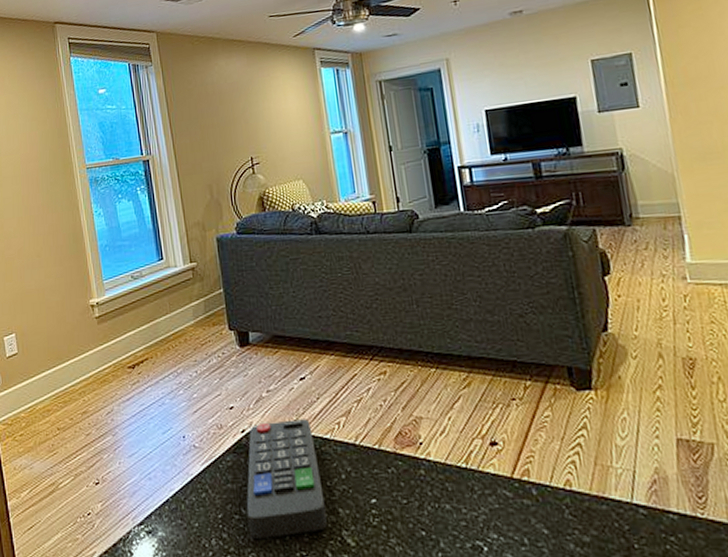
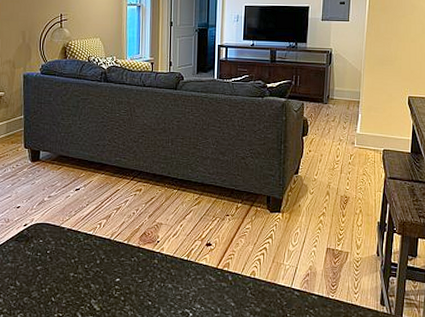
remote control: present [246,419,327,538] -> none [20,219,82,303]

